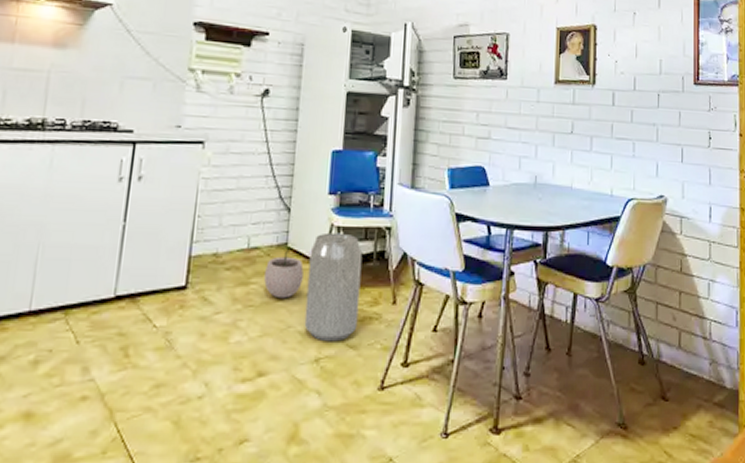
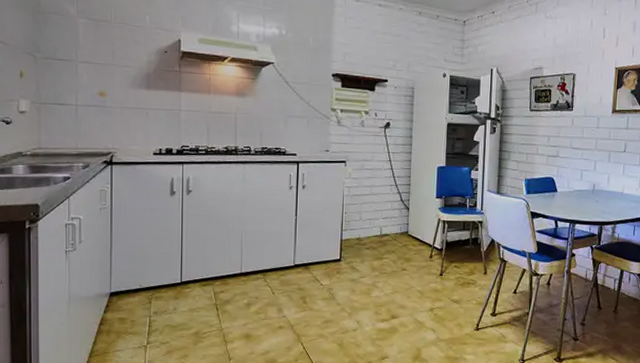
plant pot: present [264,248,304,299] -> none [393,235,420,269]
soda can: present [304,232,363,342] -> none [422,225,462,298]

